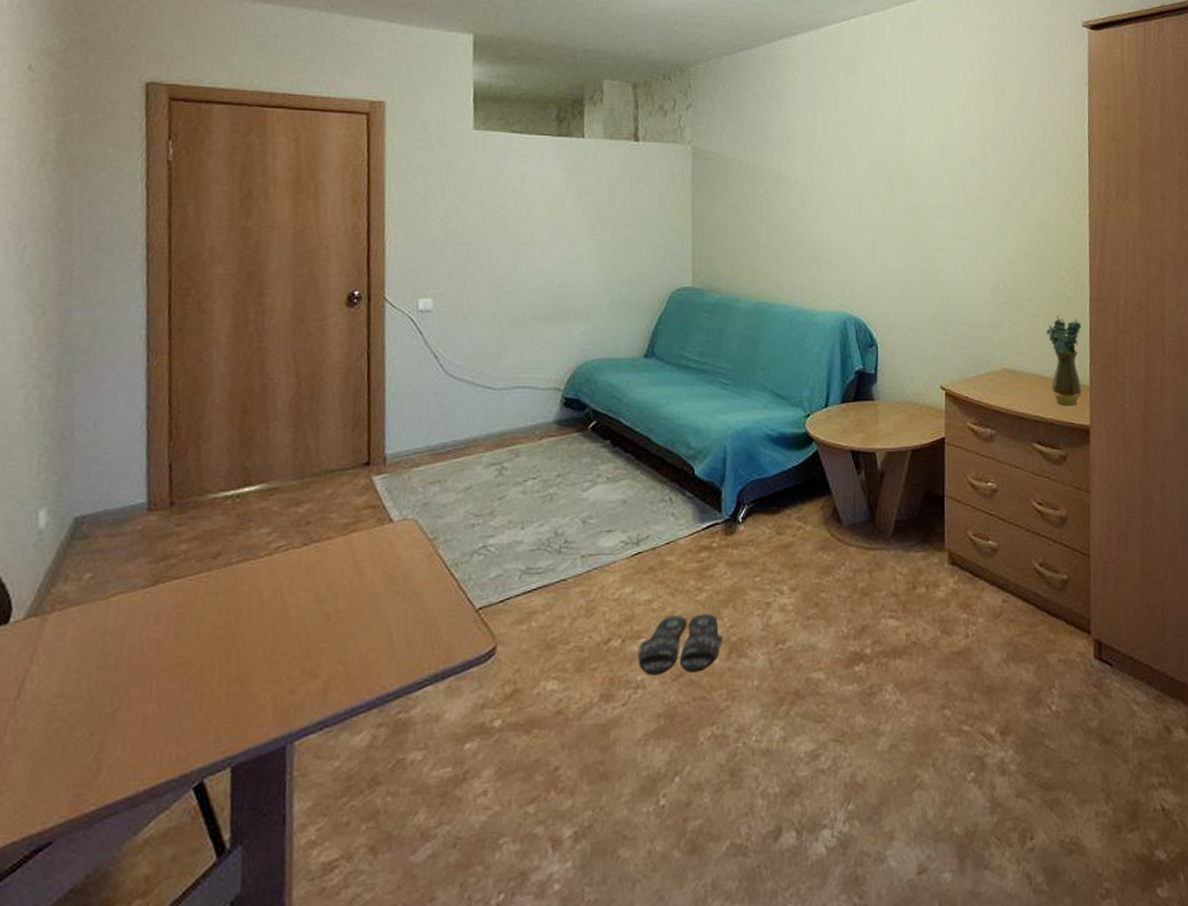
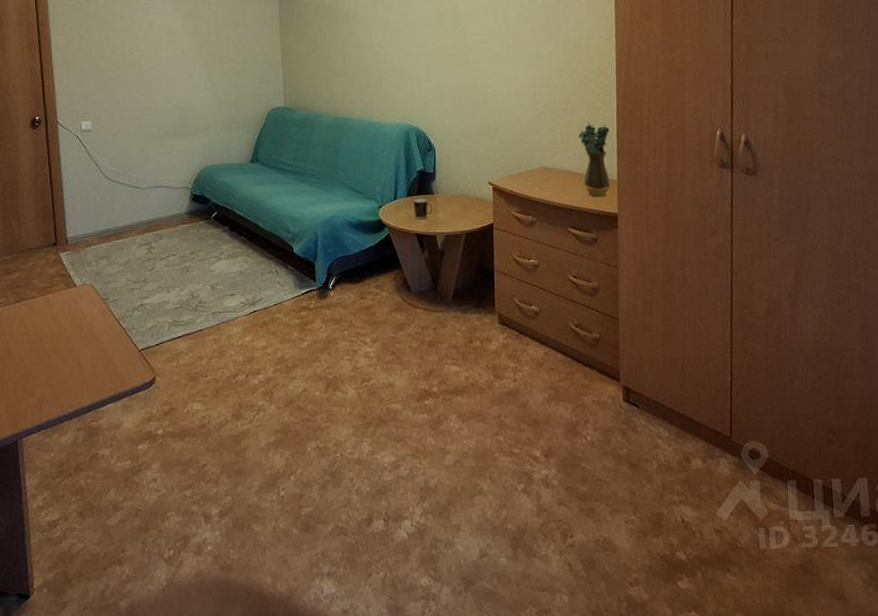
slippers: present [637,613,723,675] -> none [258,357,322,402]
mug: none [848,405,873,432] -> present [412,198,433,220]

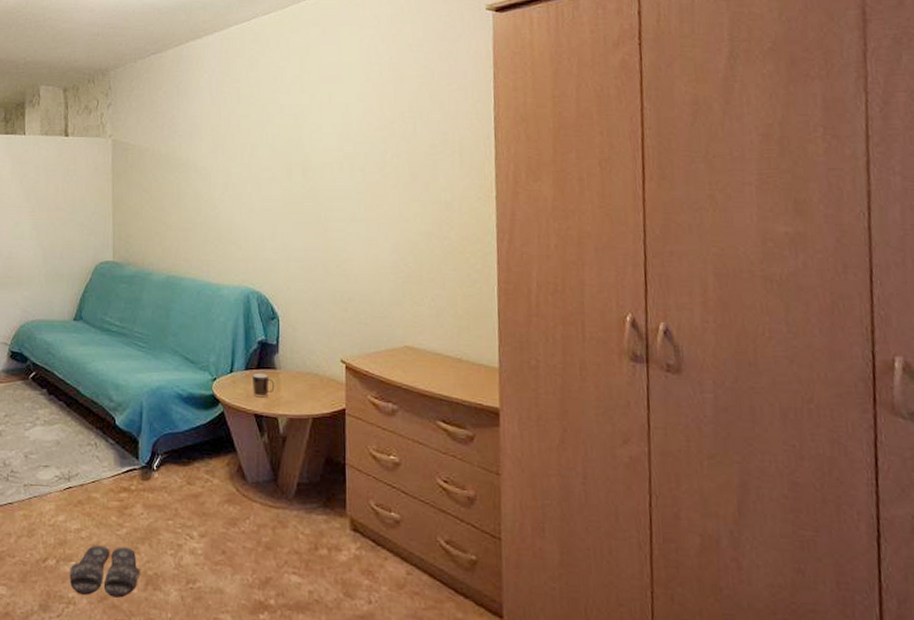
slippers: none [258,357,322,402] -> present [69,545,141,598]
vase: present [578,122,610,197] -> none [450,297,490,387]

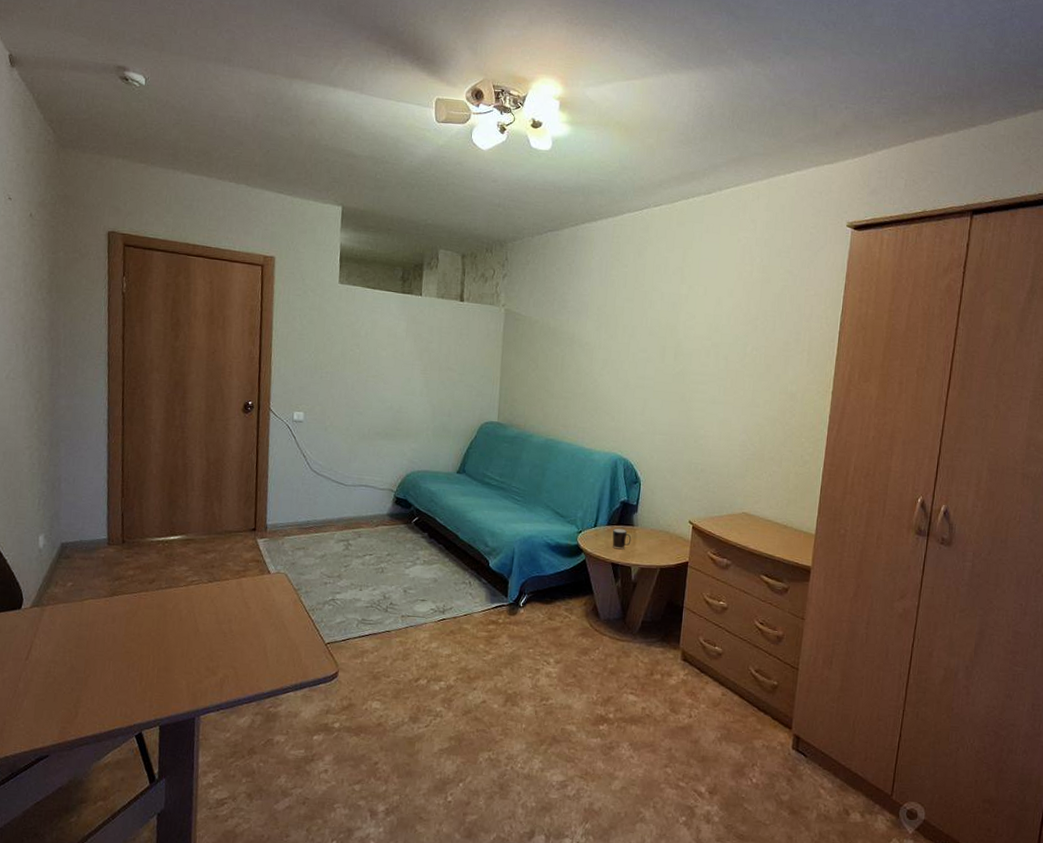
slippers: present [69,545,141,598] -> none [438,668,502,712]

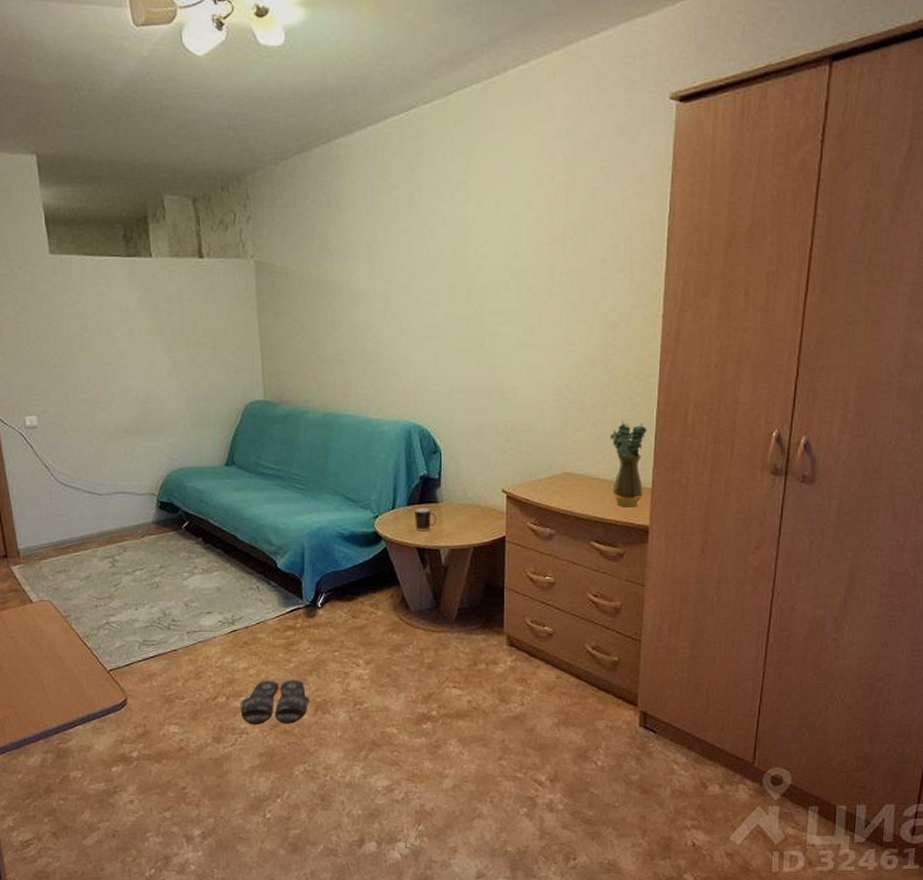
slippers: none [438,668,502,712] -> present [240,679,310,725]
vase: none [782,474,814,549] -> present [609,421,647,508]

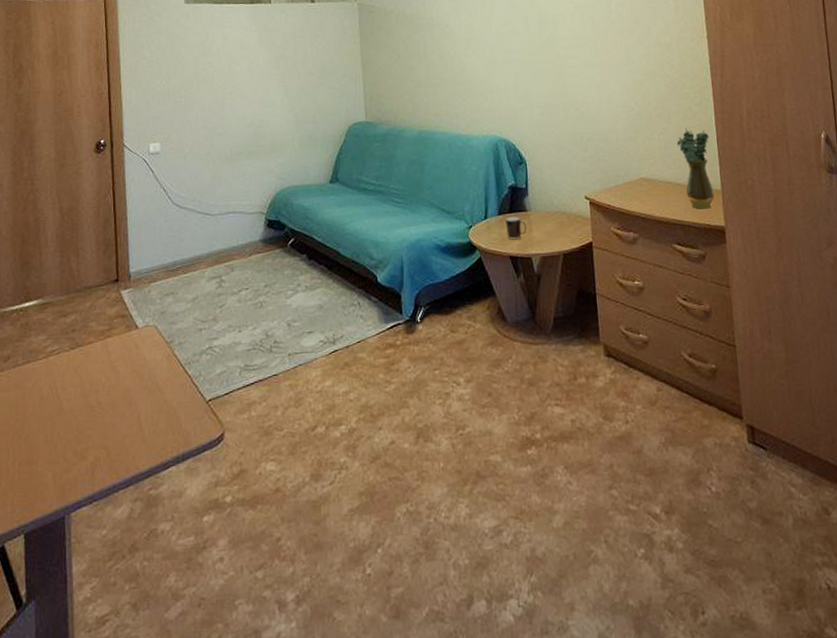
slippers: present [240,679,310,725] -> none [340,403,411,458]

